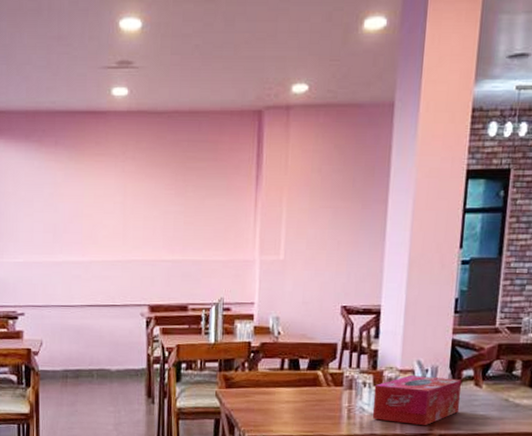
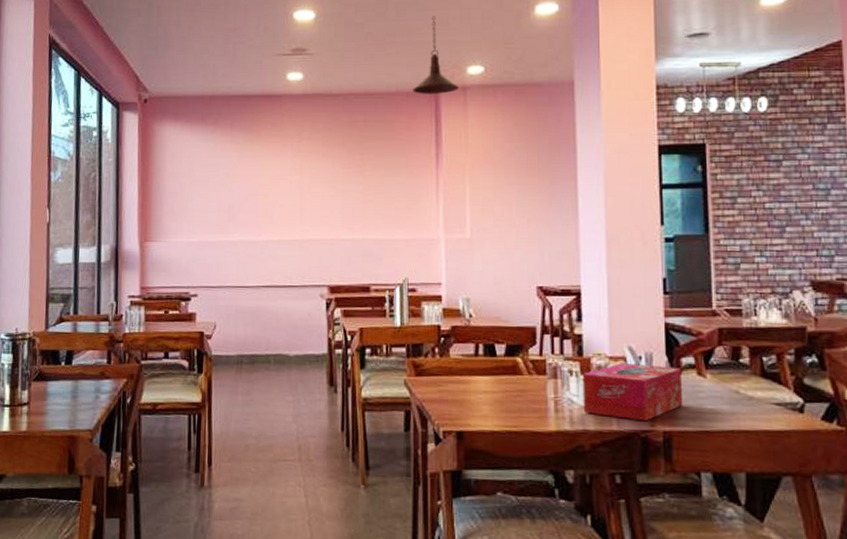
pendant light: none [237,28,282,113] -> present [413,16,458,94]

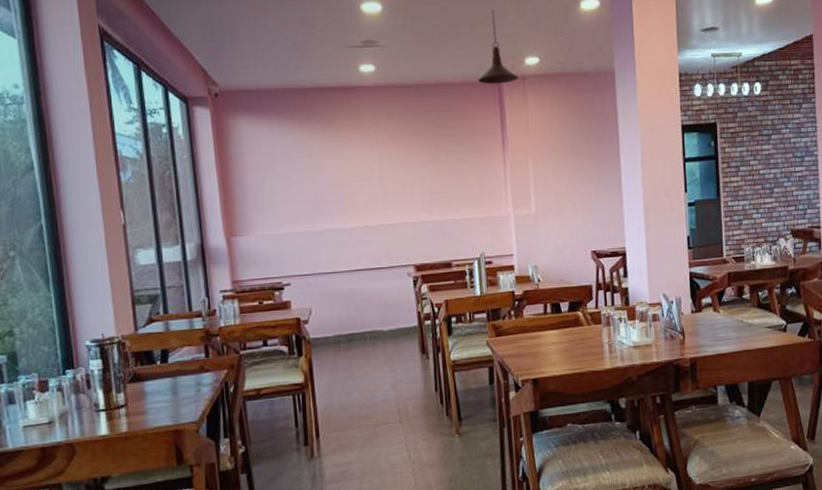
tissue box: present [582,363,684,422] -> none [629,306,704,352]

